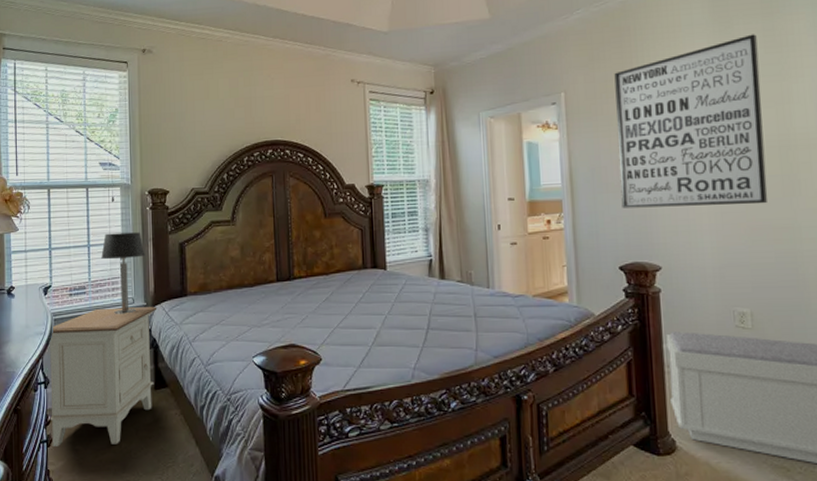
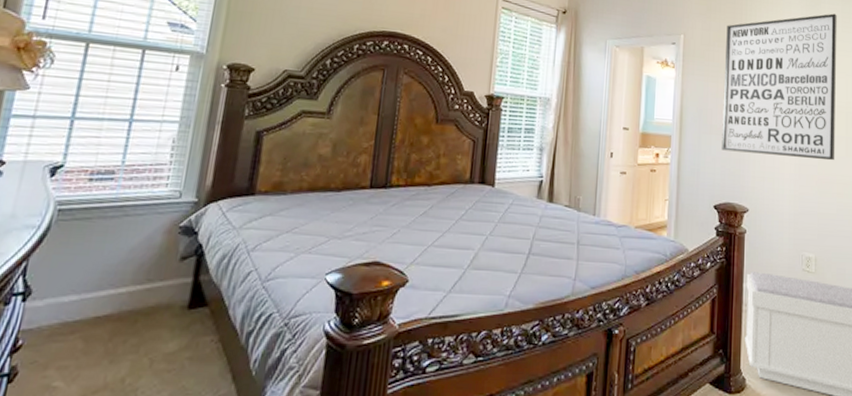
nightstand: present [50,307,157,446] -> none [16,200,212,382]
table lamp: present [101,232,145,314] -> none [146,108,209,211]

